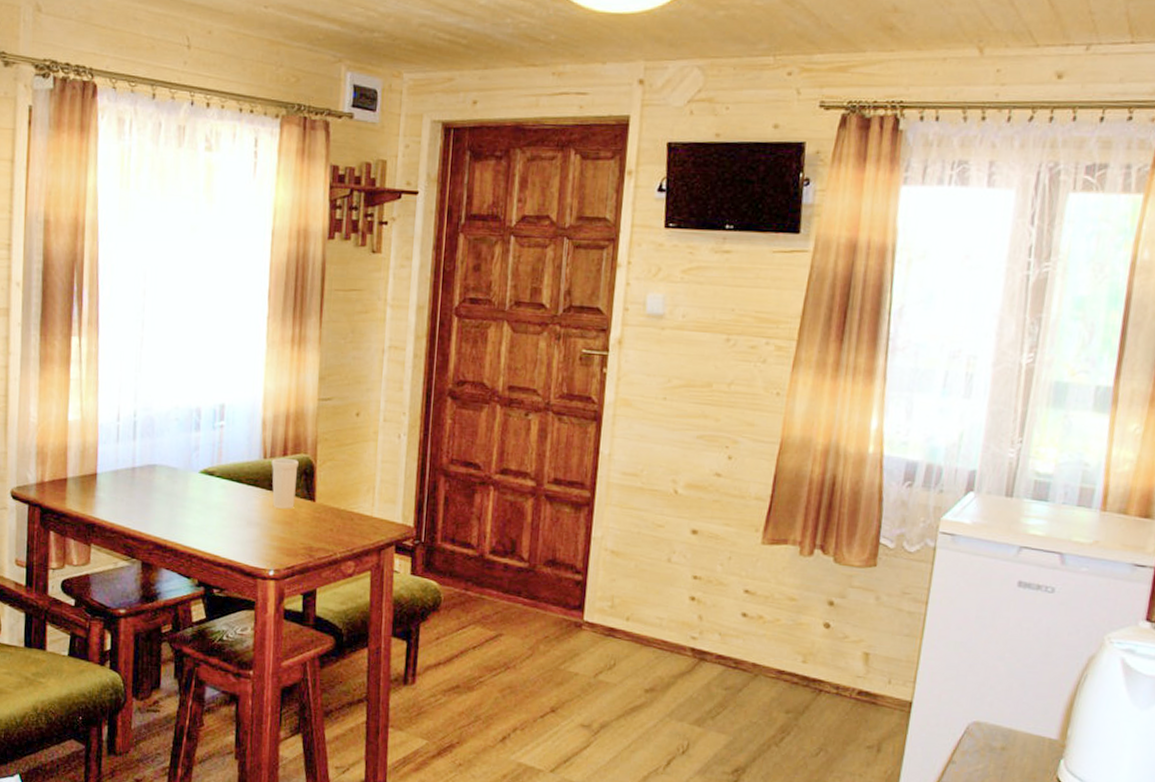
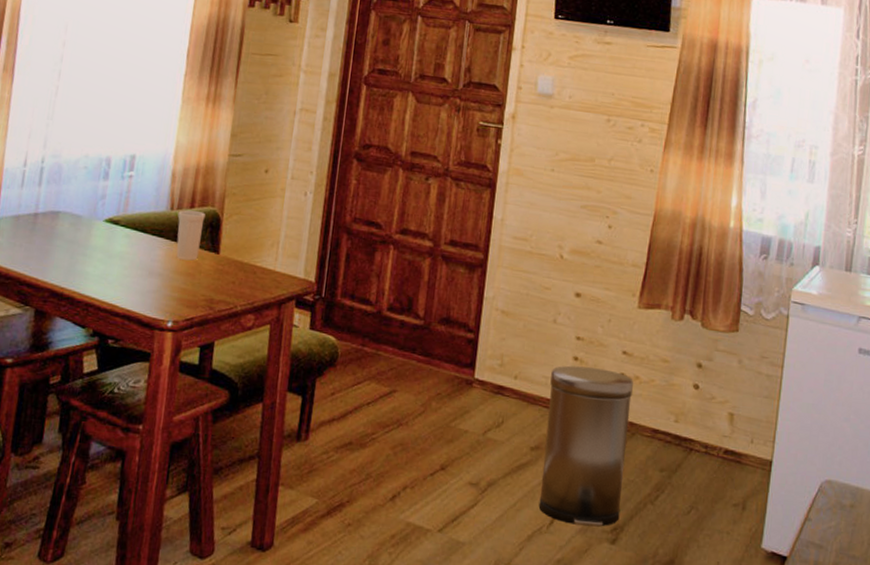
pedal bin: none [654,606,757,769] -> present [538,365,634,527]

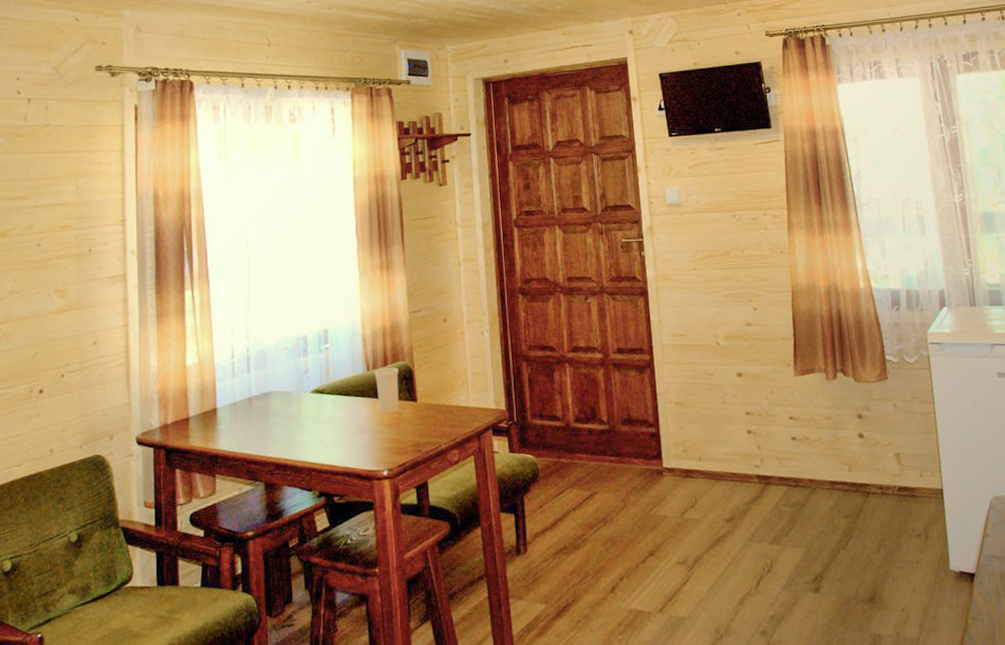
pedal bin: present [538,365,634,527] -> none [730,436,818,582]

